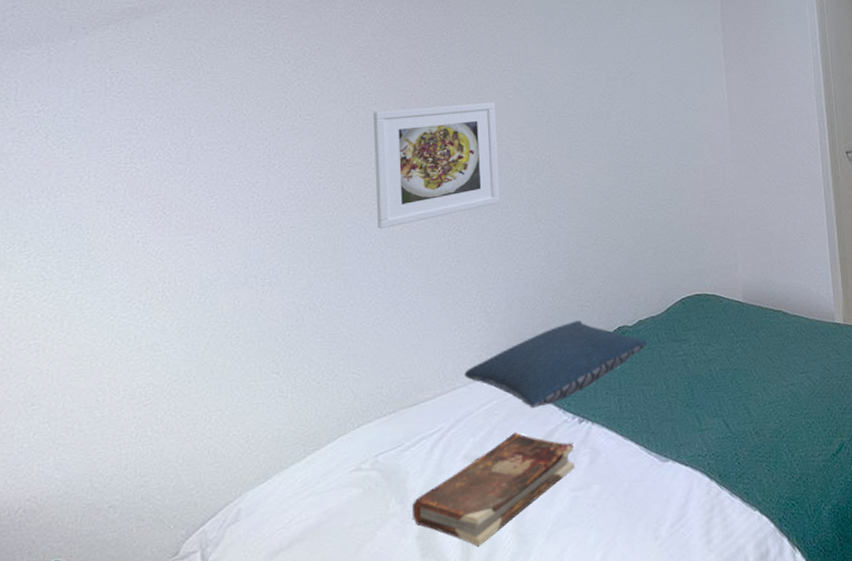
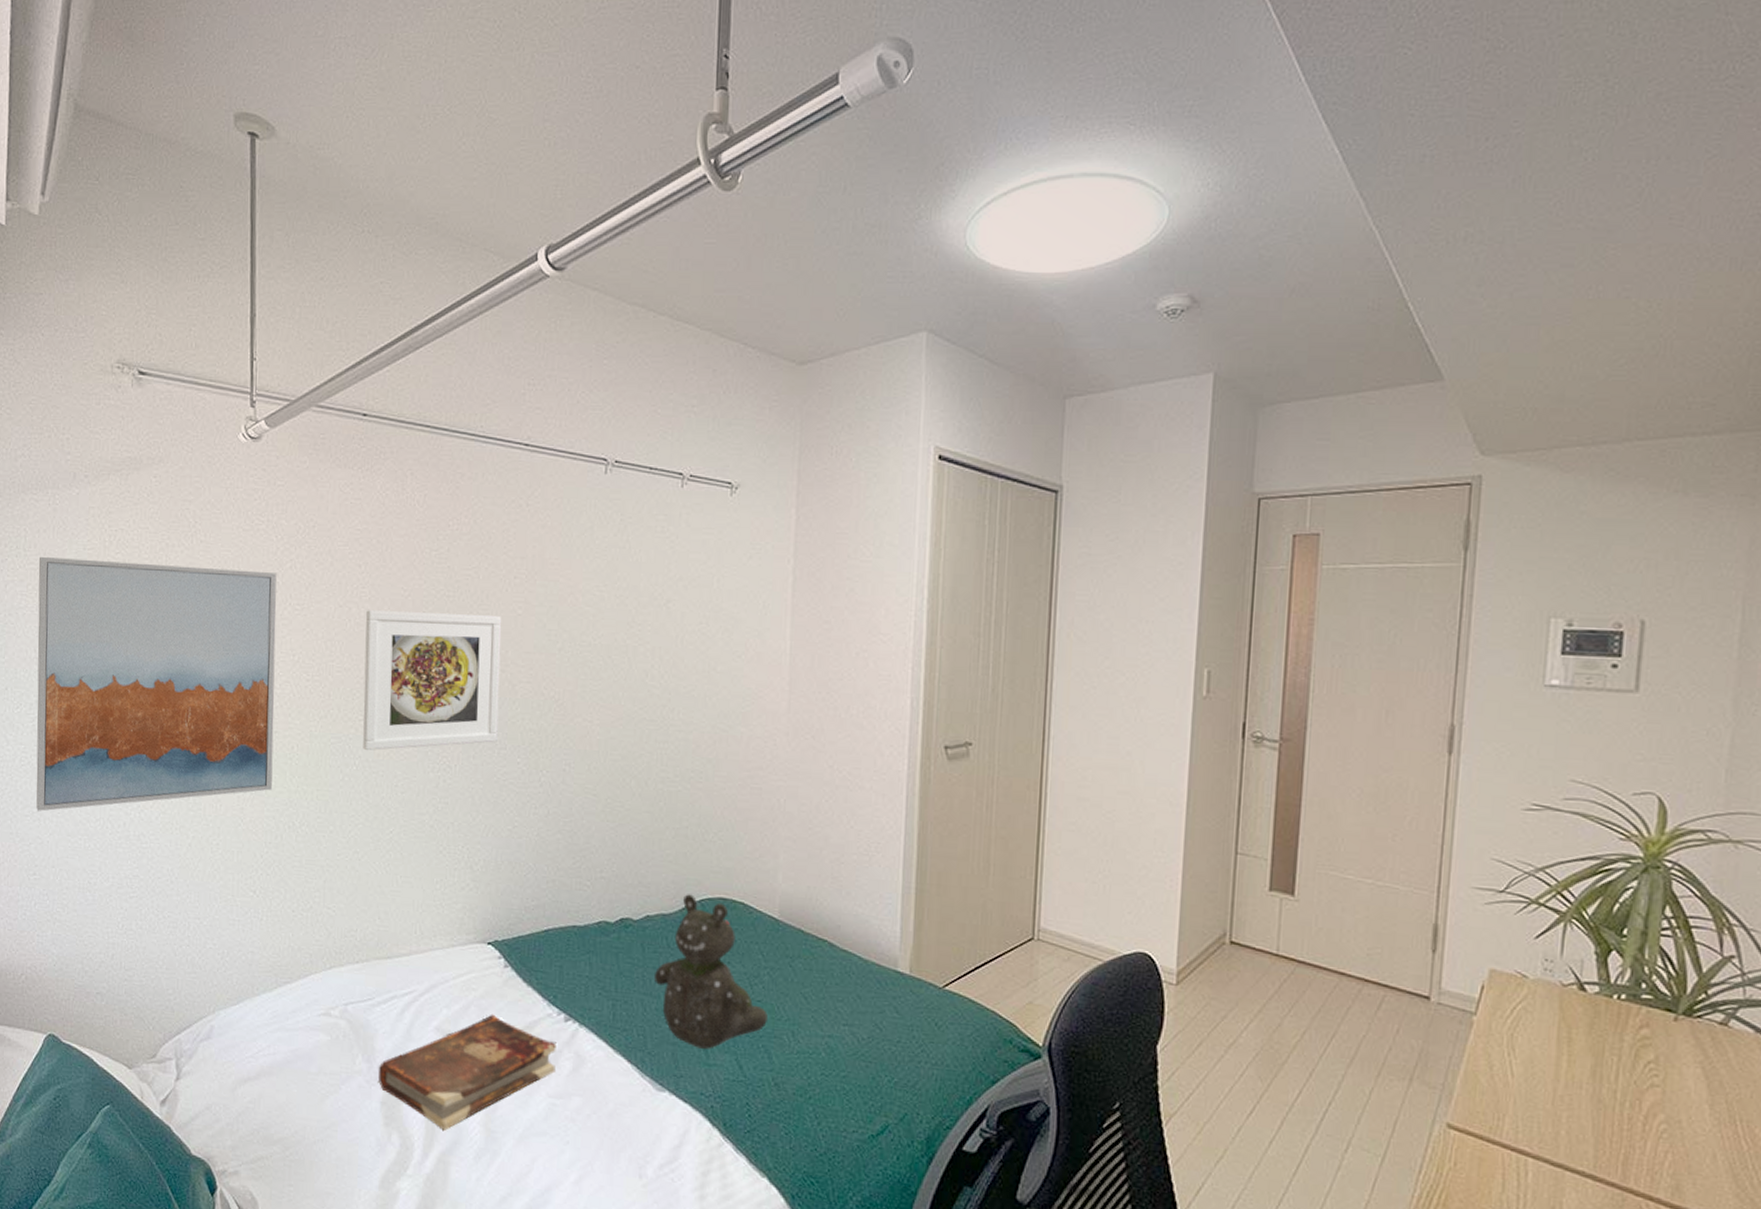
wall art: none [32,91,291,343] -> present [36,556,277,811]
pillow: present [464,320,647,408] -> none [443,900,653,992]
teddy bear: none [650,296,744,419] -> present [653,894,768,1049]

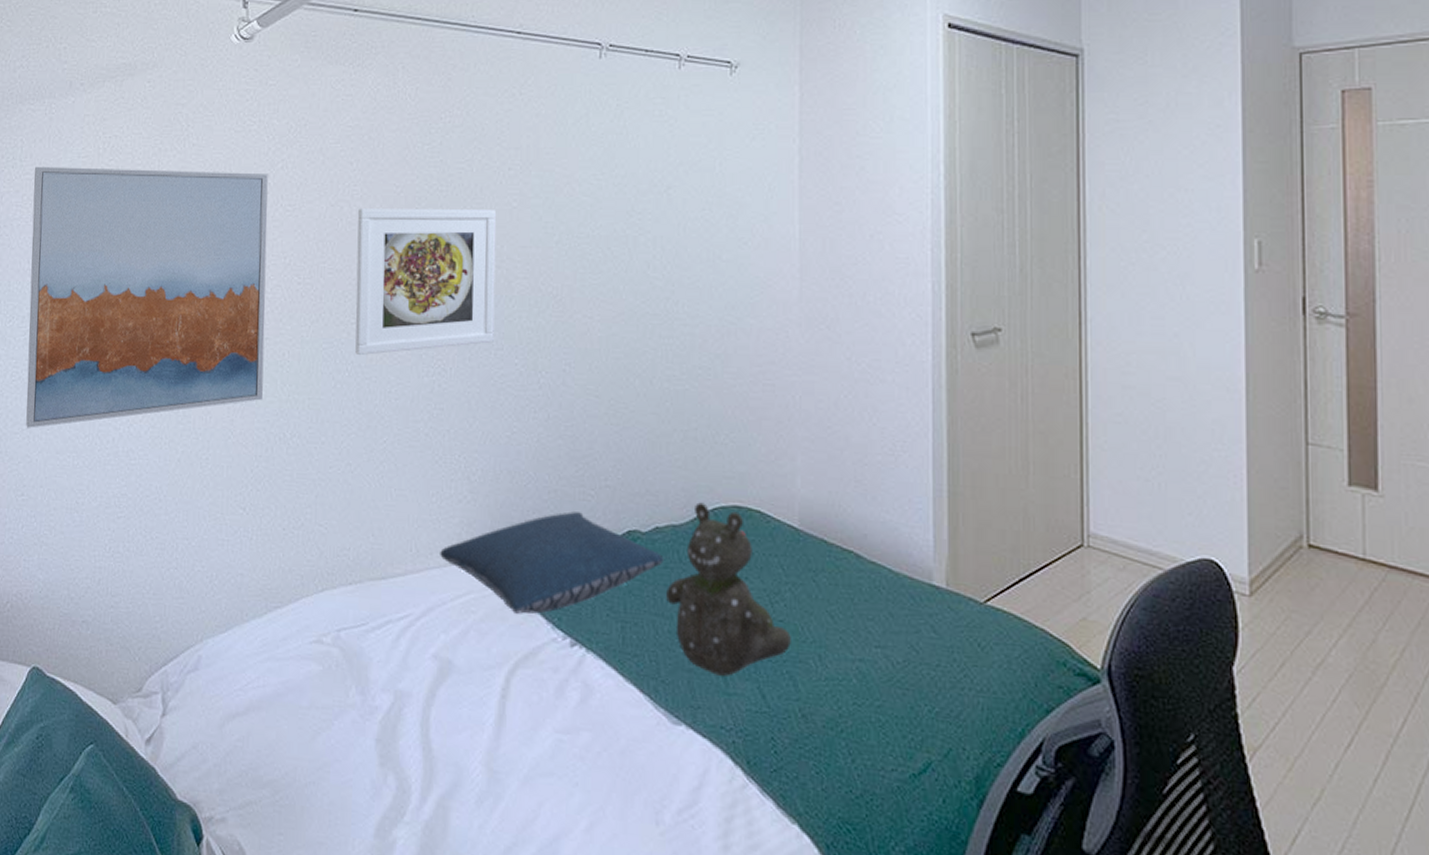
book: present [378,1014,556,1132] -> none [372,639,562,772]
pillow: none [443,900,653,992] -> present [440,512,664,614]

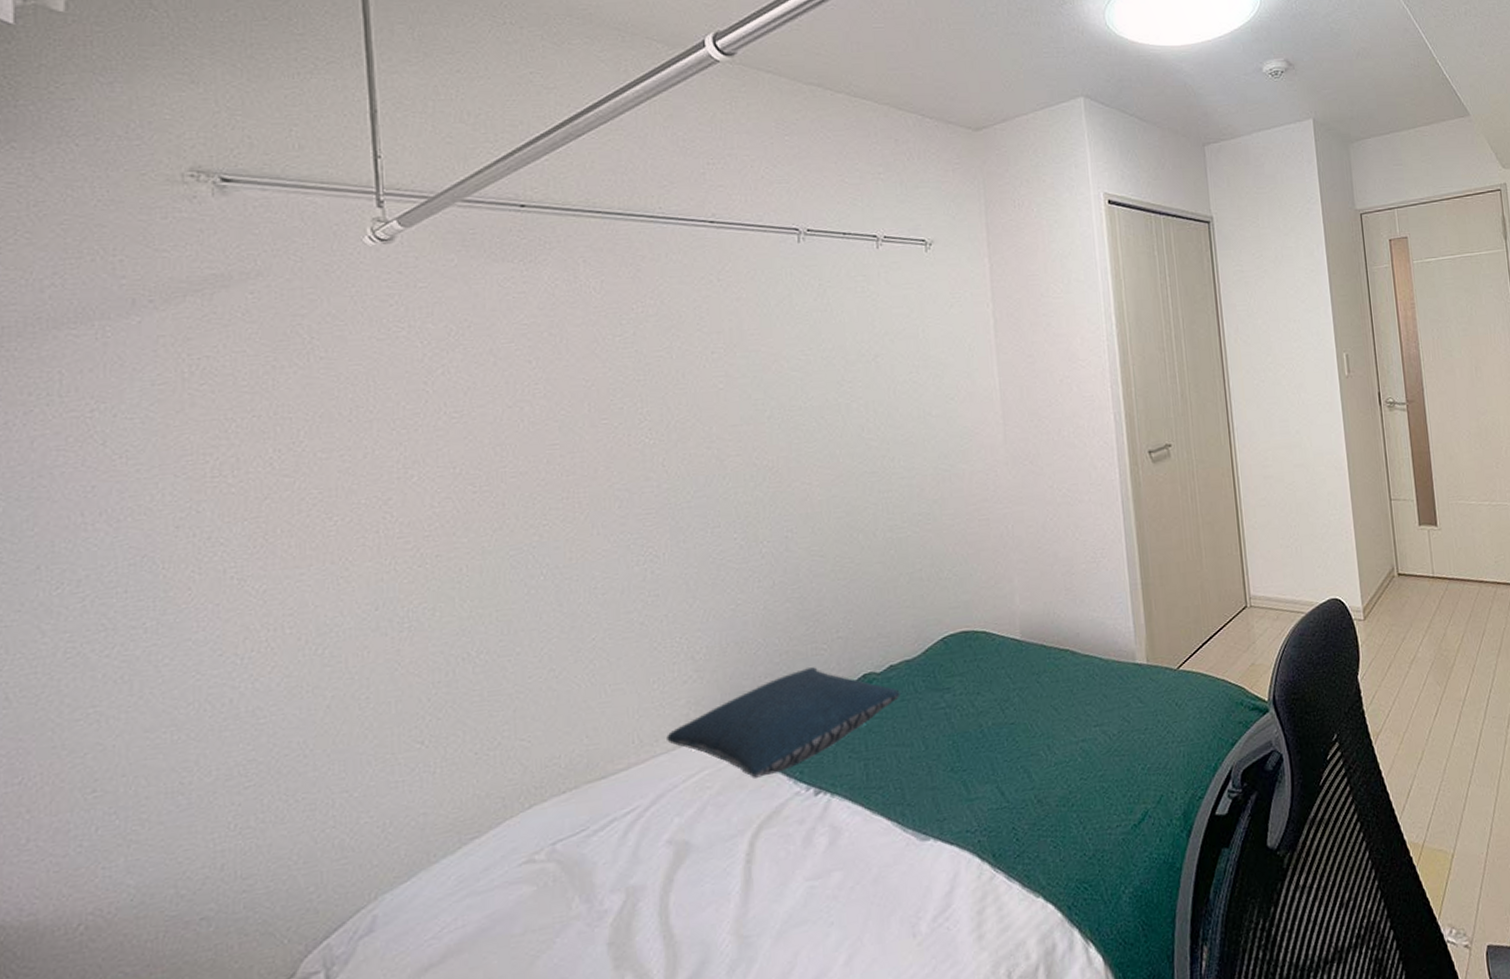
wall art: present [26,166,268,428] -> none [82,381,437,711]
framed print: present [355,208,497,355] -> none [542,393,709,556]
teddy bear: present [665,502,791,676] -> none [904,634,1023,786]

